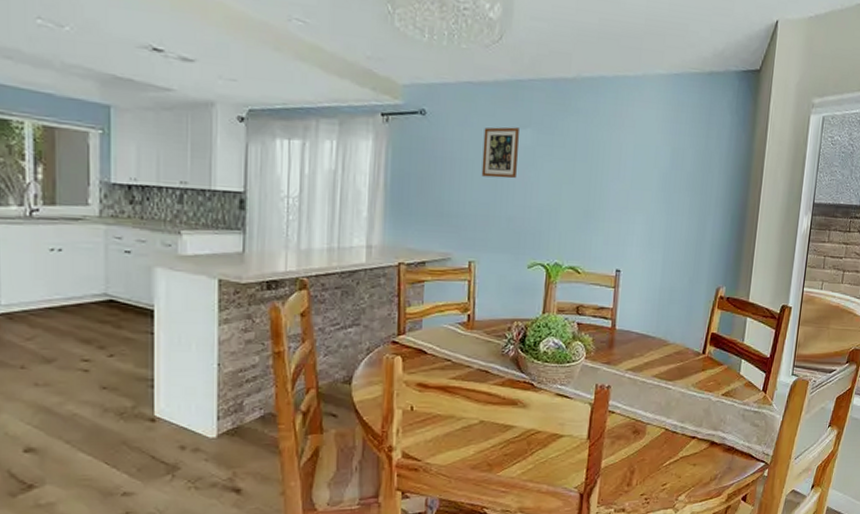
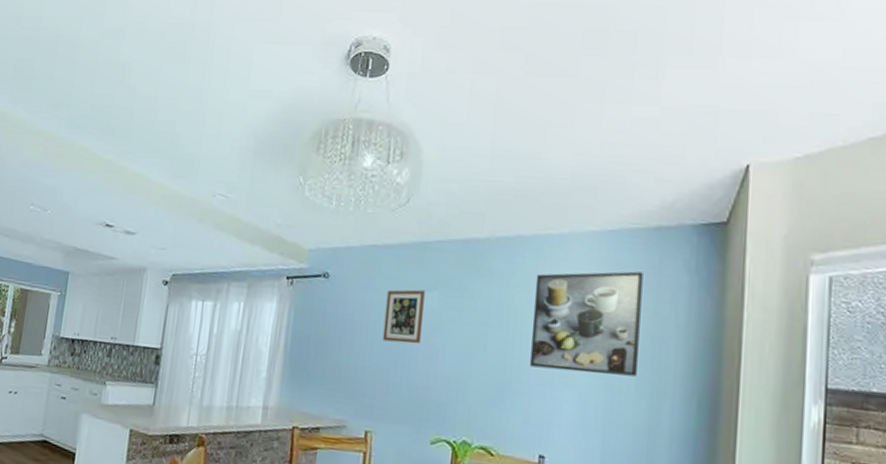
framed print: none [609,111,698,200] -> present [529,271,643,376]

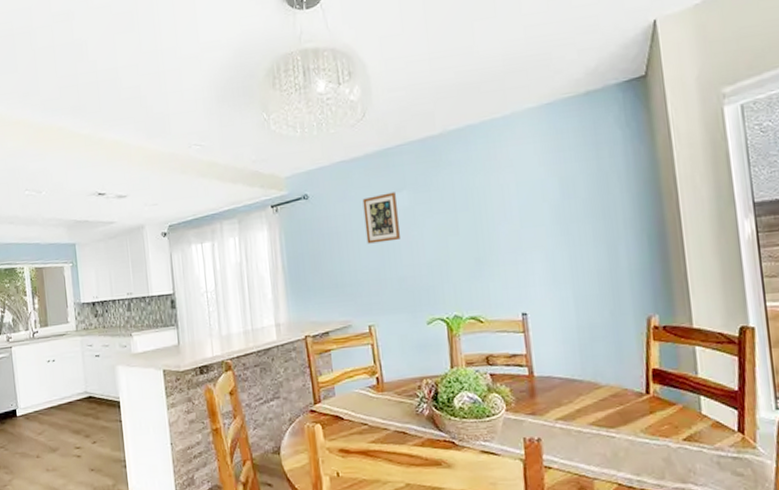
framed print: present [529,271,643,376] -> none [489,135,593,239]

